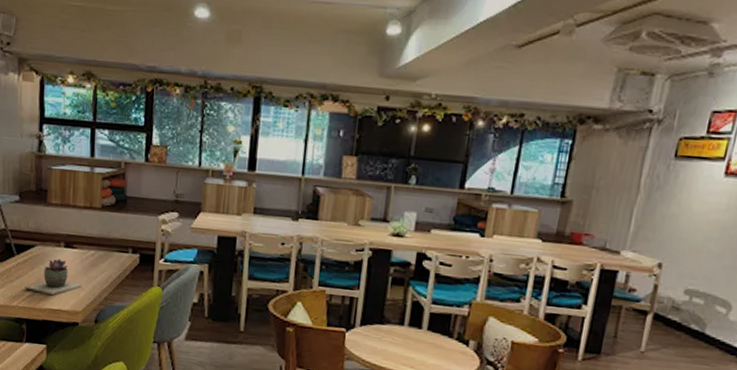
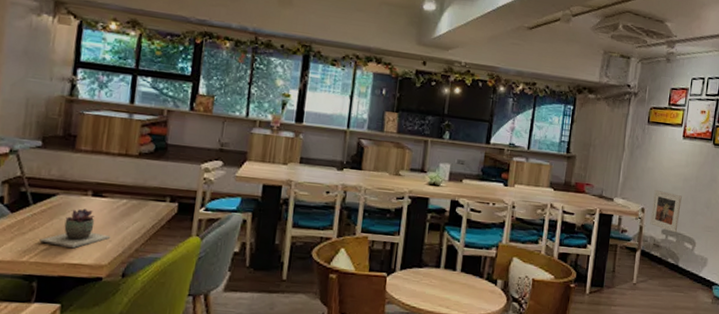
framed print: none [668,240,717,293] -> present [650,189,682,232]

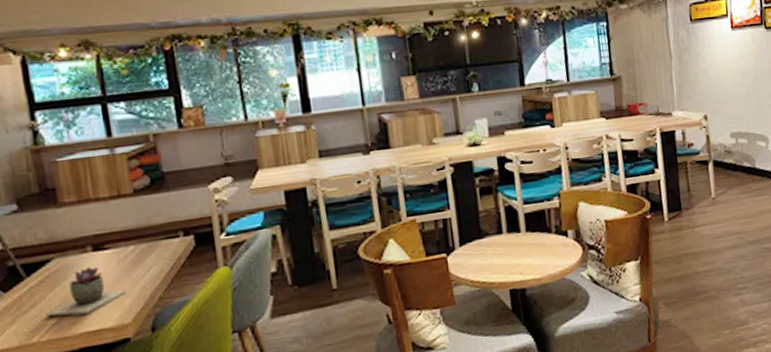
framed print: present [650,189,682,232] -> none [713,91,747,133]

